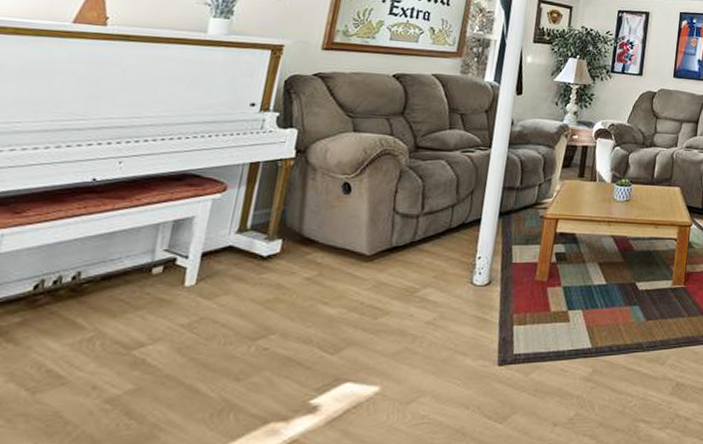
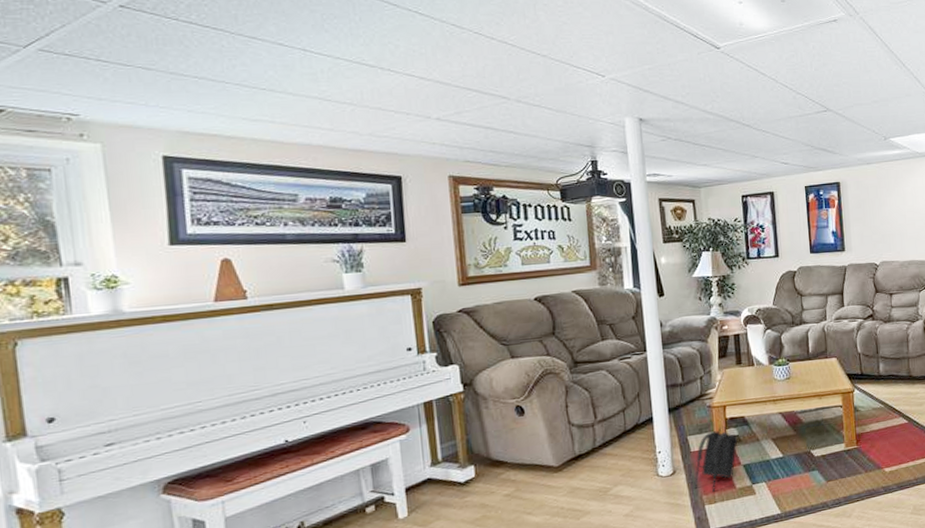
backpack: none [505,241,563,312] -> present [693,426,737,492]

